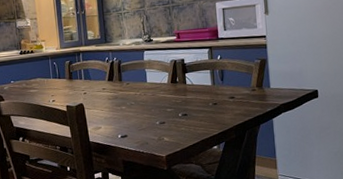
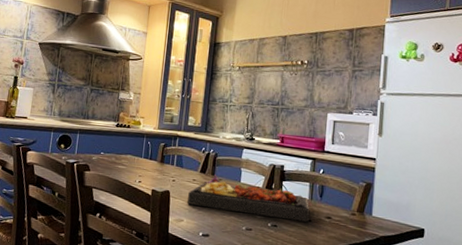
food platter: none [101,80,215,112] -> present [187,174,310,222]

